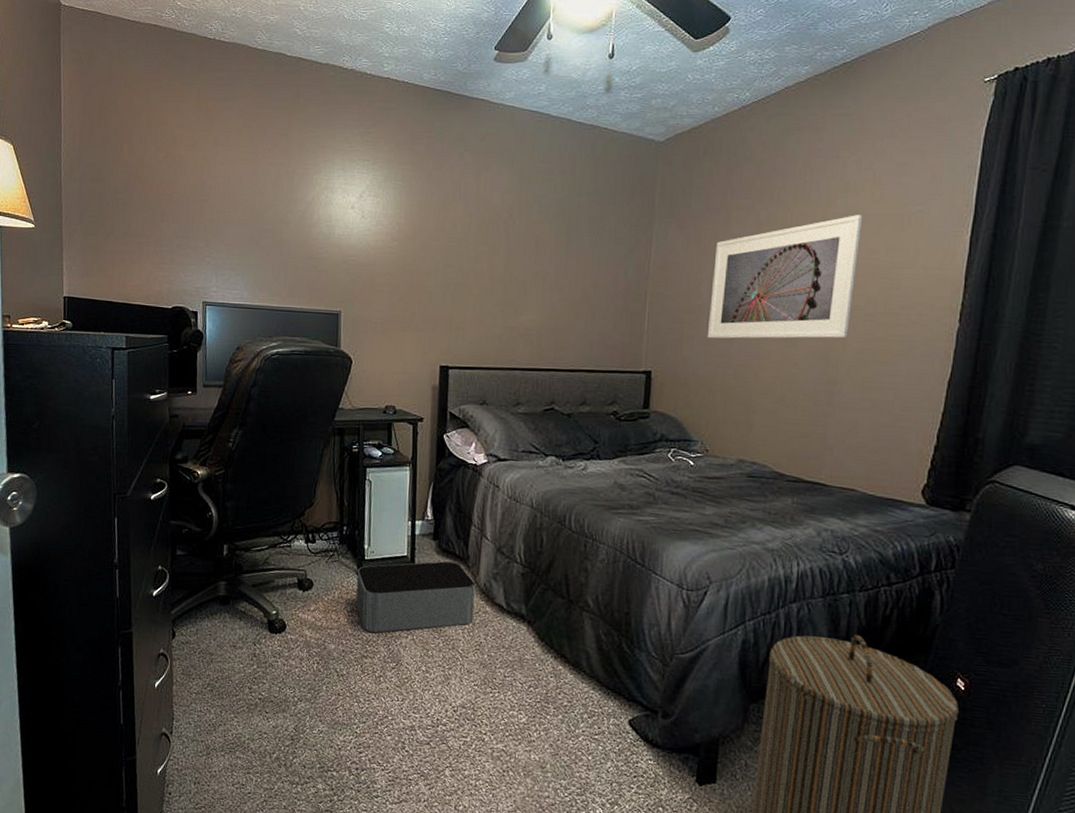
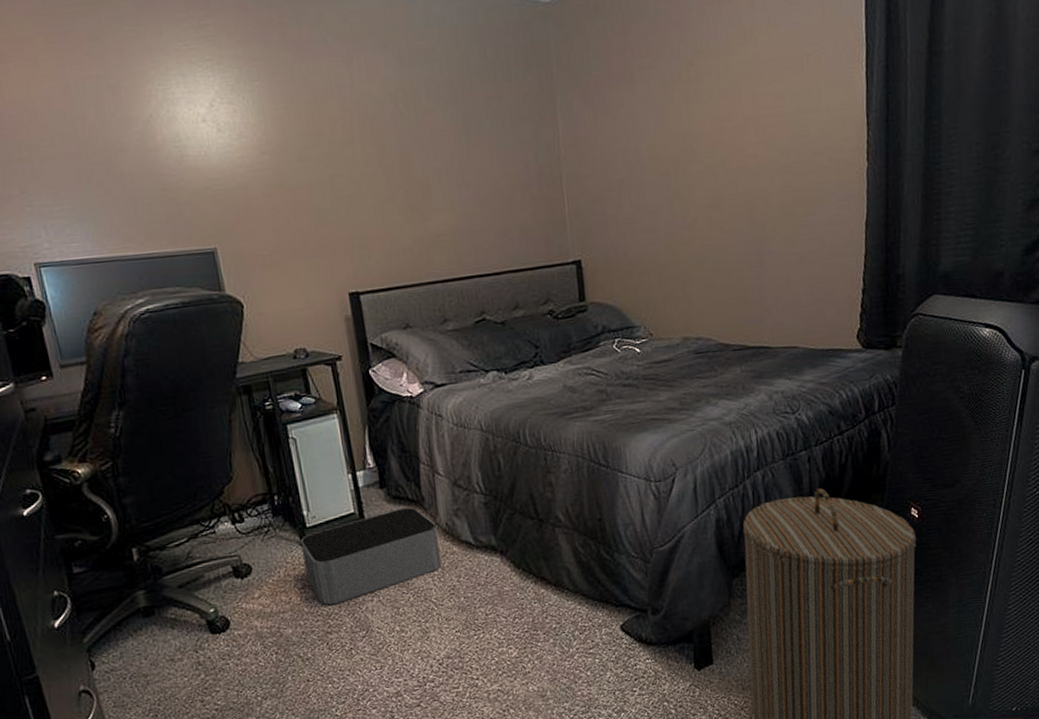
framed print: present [707,215,863,339] -> none [624,61,768,216]

